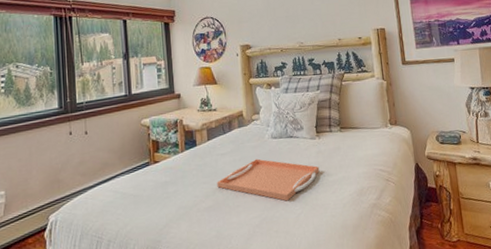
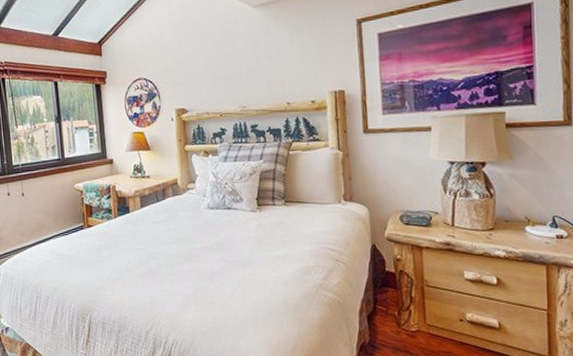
serving tray: present [217,158,320,201] -> none [150,229,260,274]

